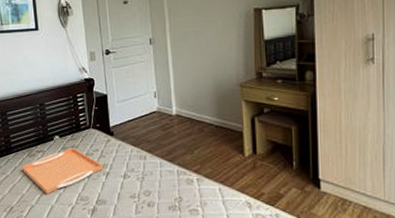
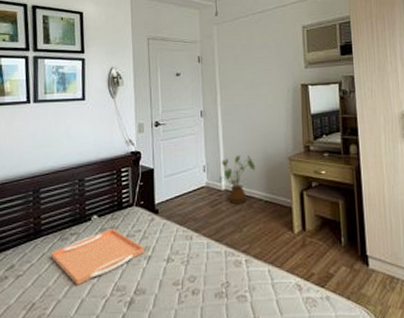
house plant: none [169,82,206,128] -> present [218,155,256,204]

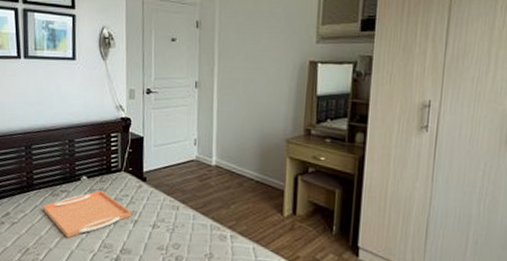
house plant: present [218,155,256,204] -> none [209,132,250,181]

